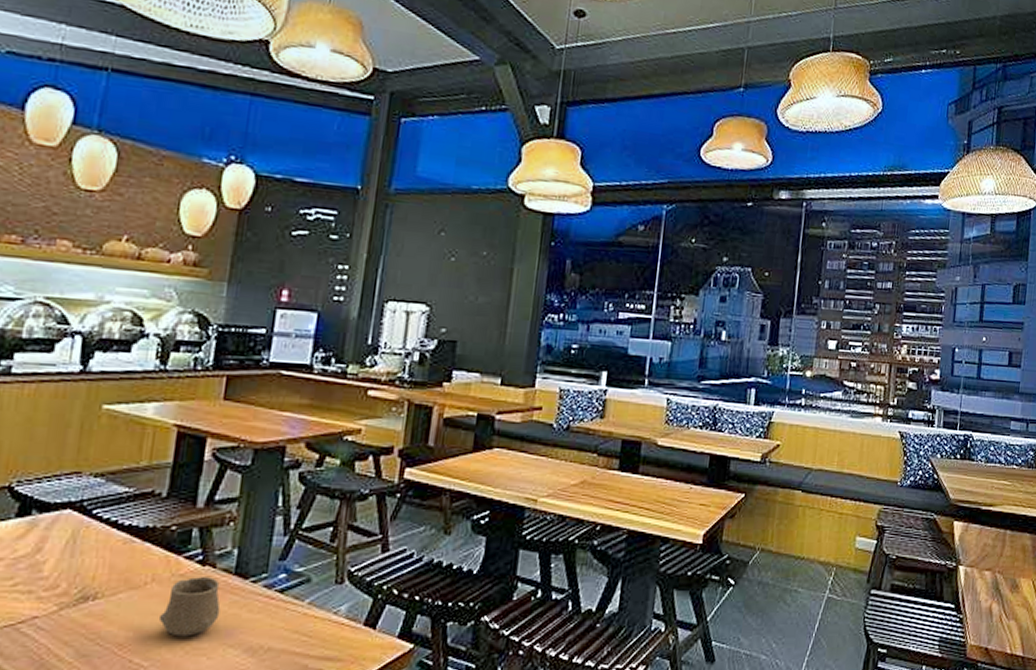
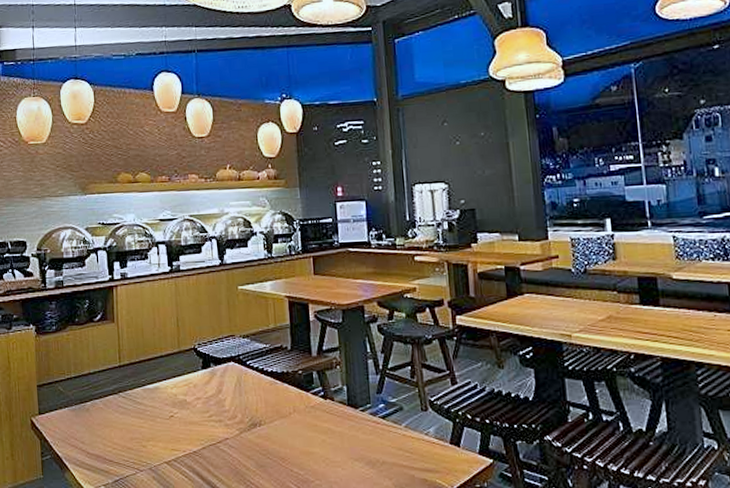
cup: present [159,577,221,637] -> none [304,408,344,453]

